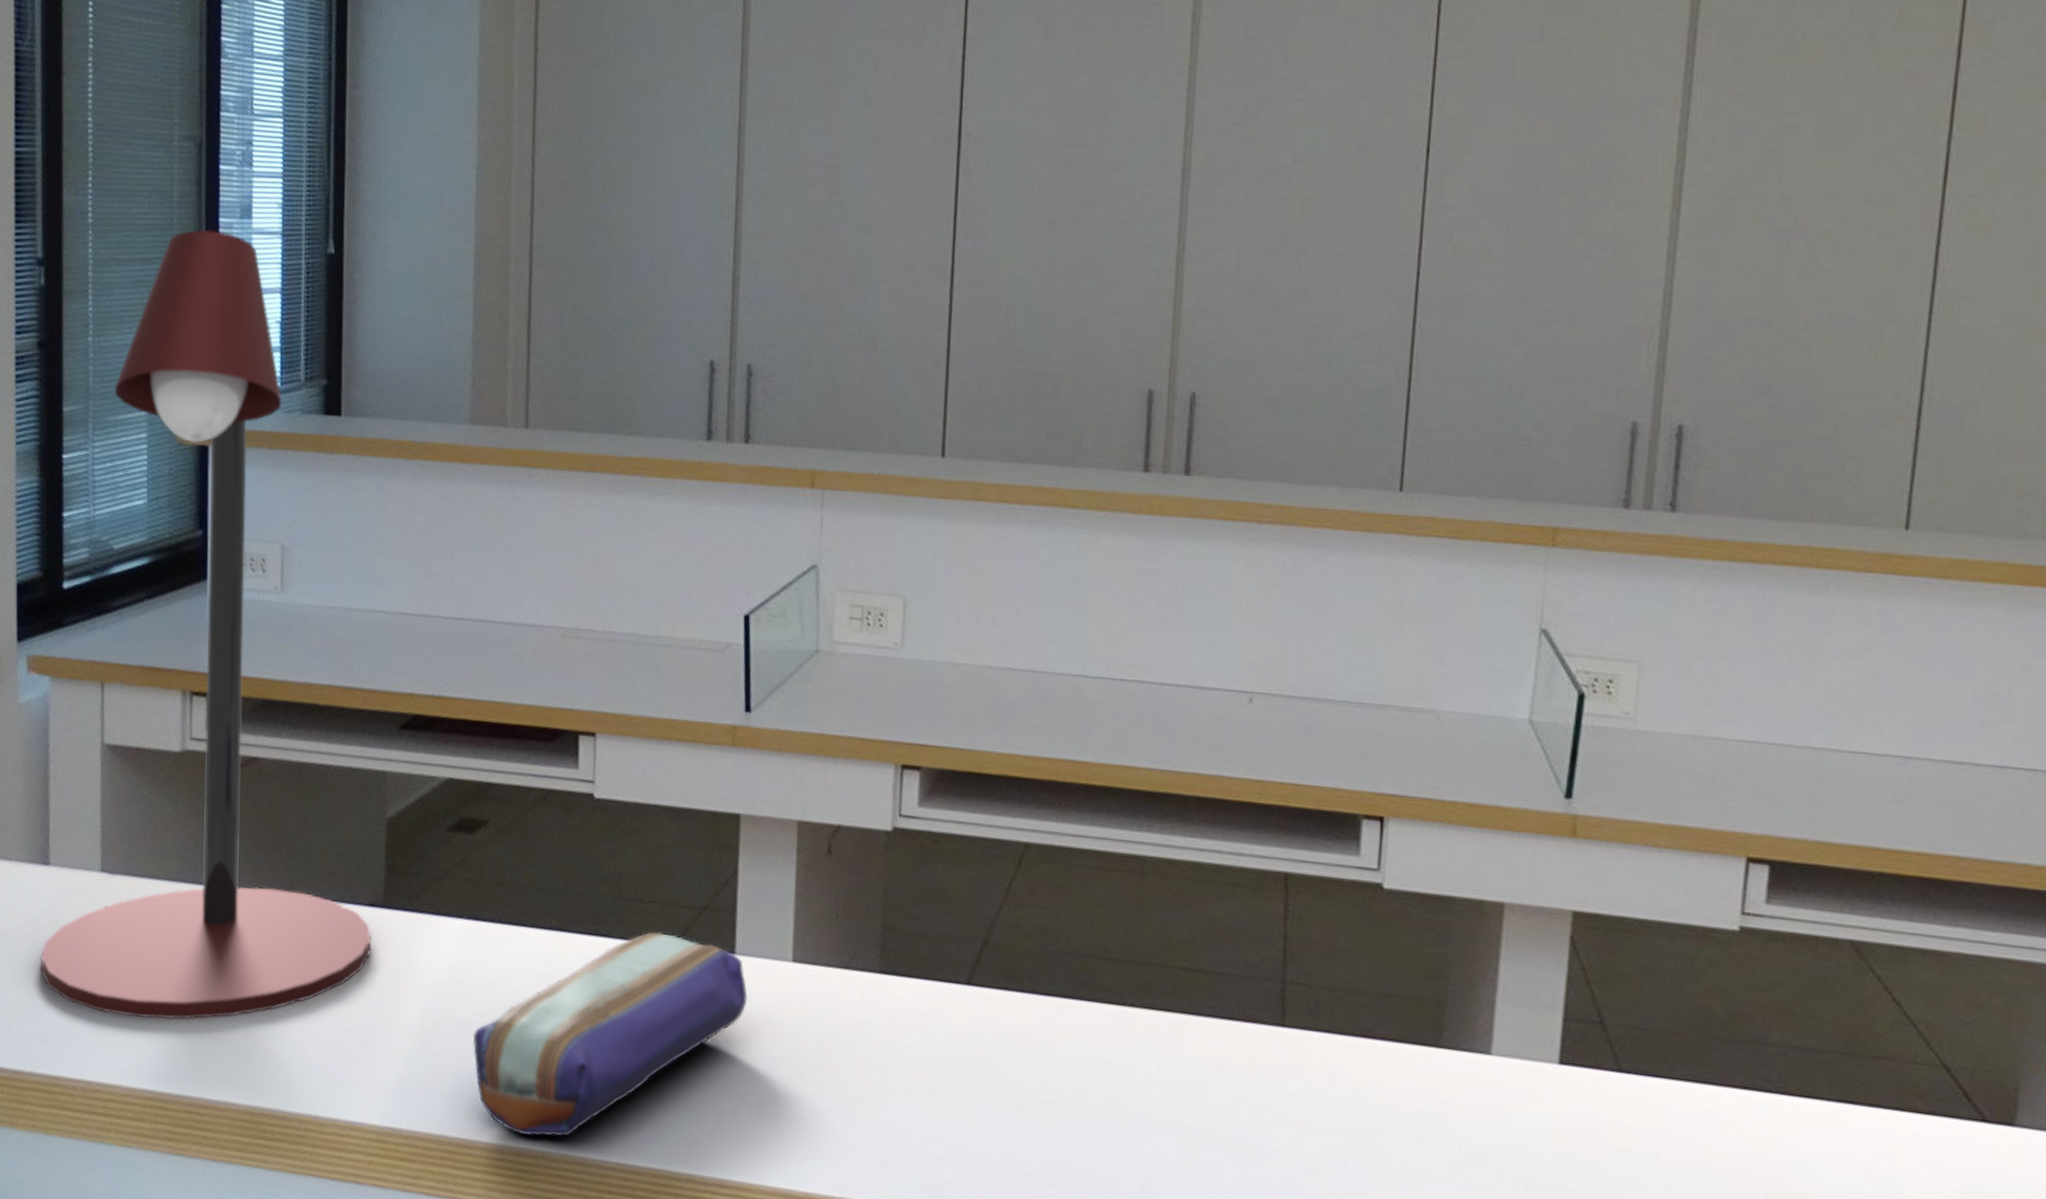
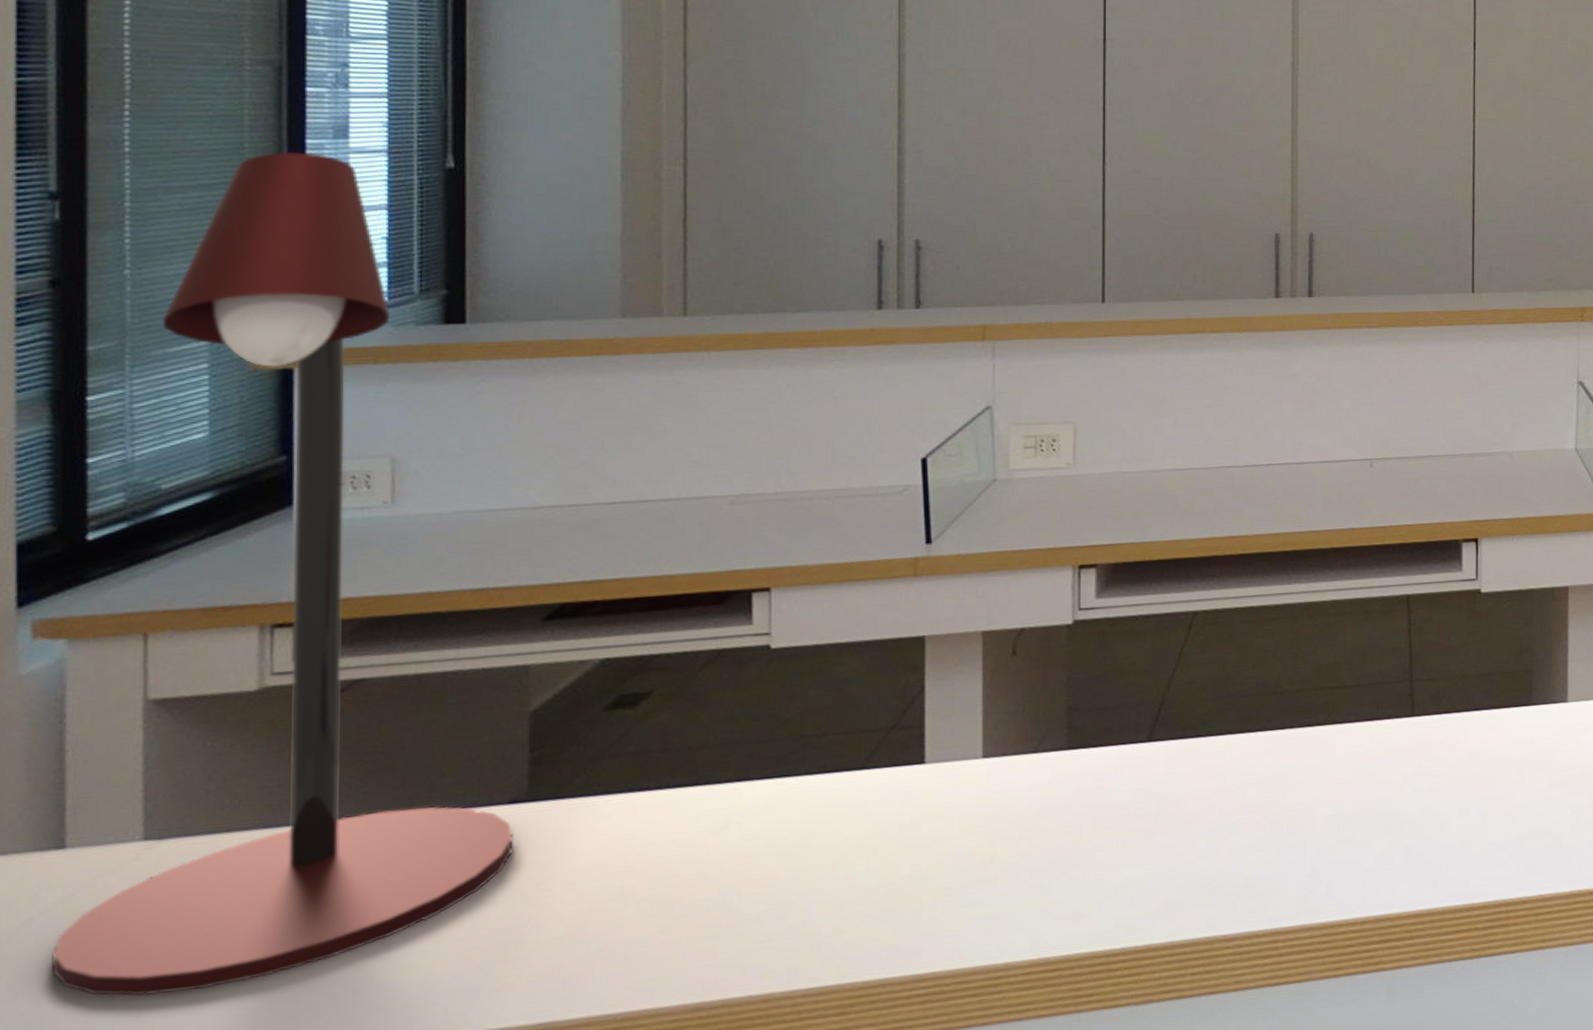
pencil case: present [473,931,748,1138] -> none [640,759,939,991]

